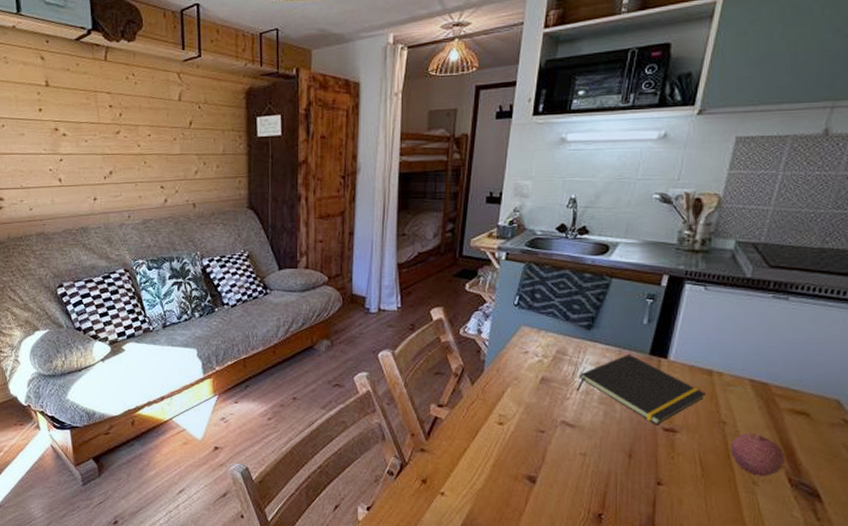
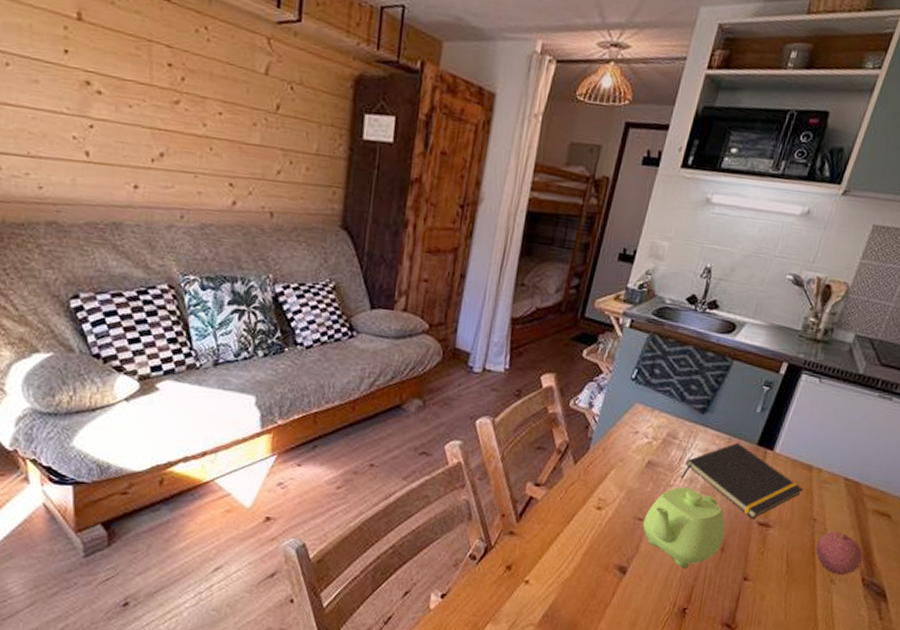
teapot: none [545,400,629,475] -> present [642,487,725,568]

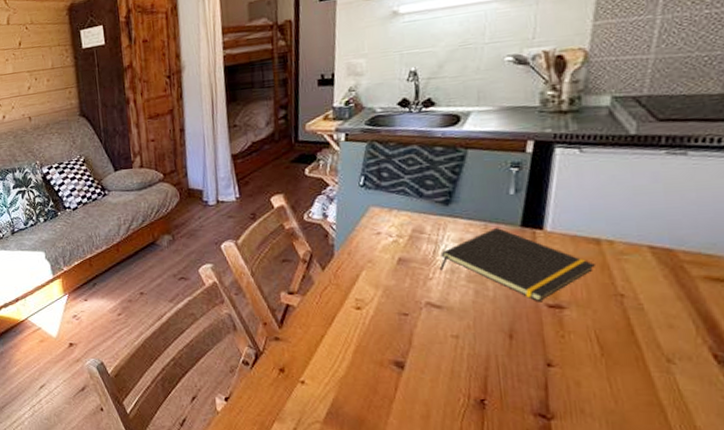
teapot: present [642,487,725,568] -> none [409,279,509,358]
fruit: present [815,531,863,575] -> none [633,305,706,353]

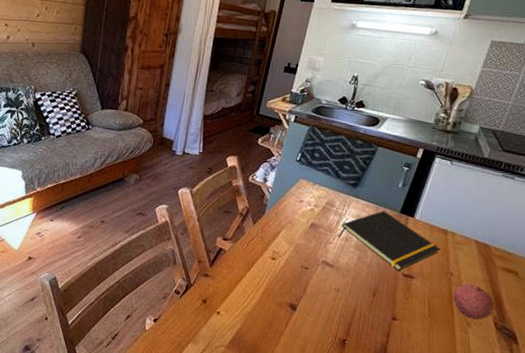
fruit: none [633,305,706,353] -> present [452,283,495,320]

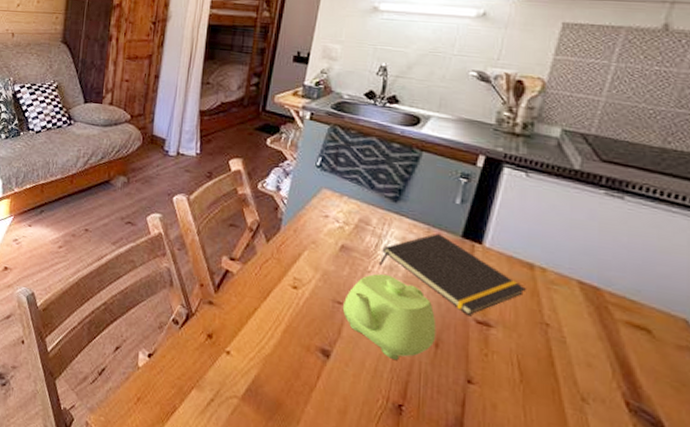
teapot: none [308,244,375,308] -> present [342,273,437,360]
fruit: present [452,283,495,320] -> none [554,340,621,396]

